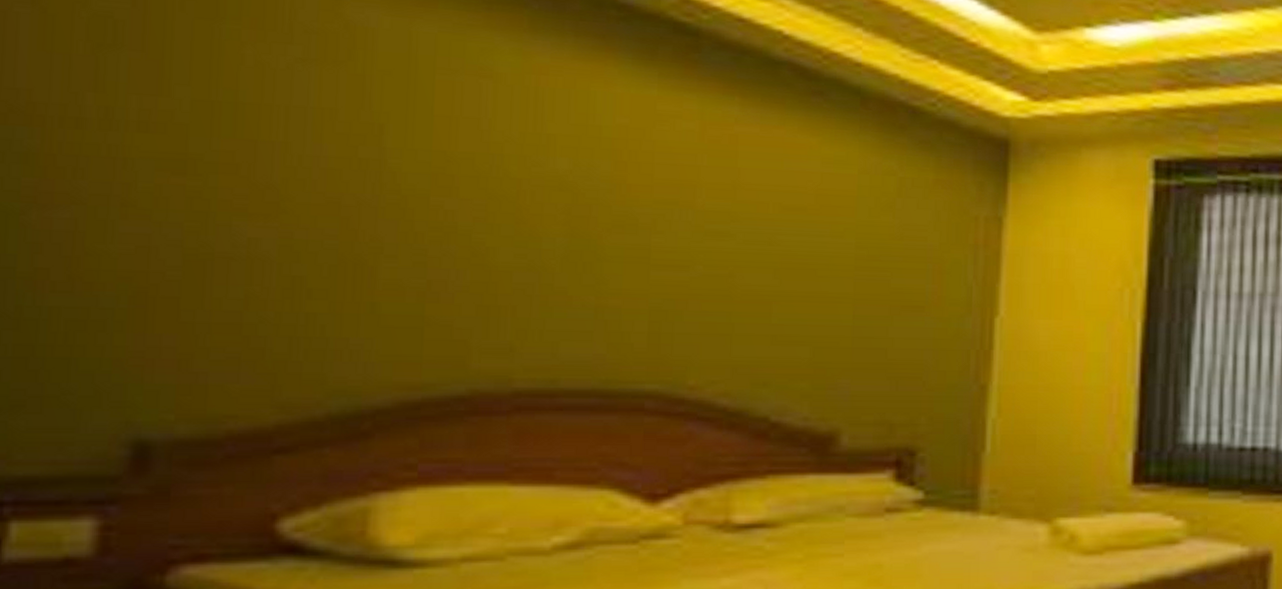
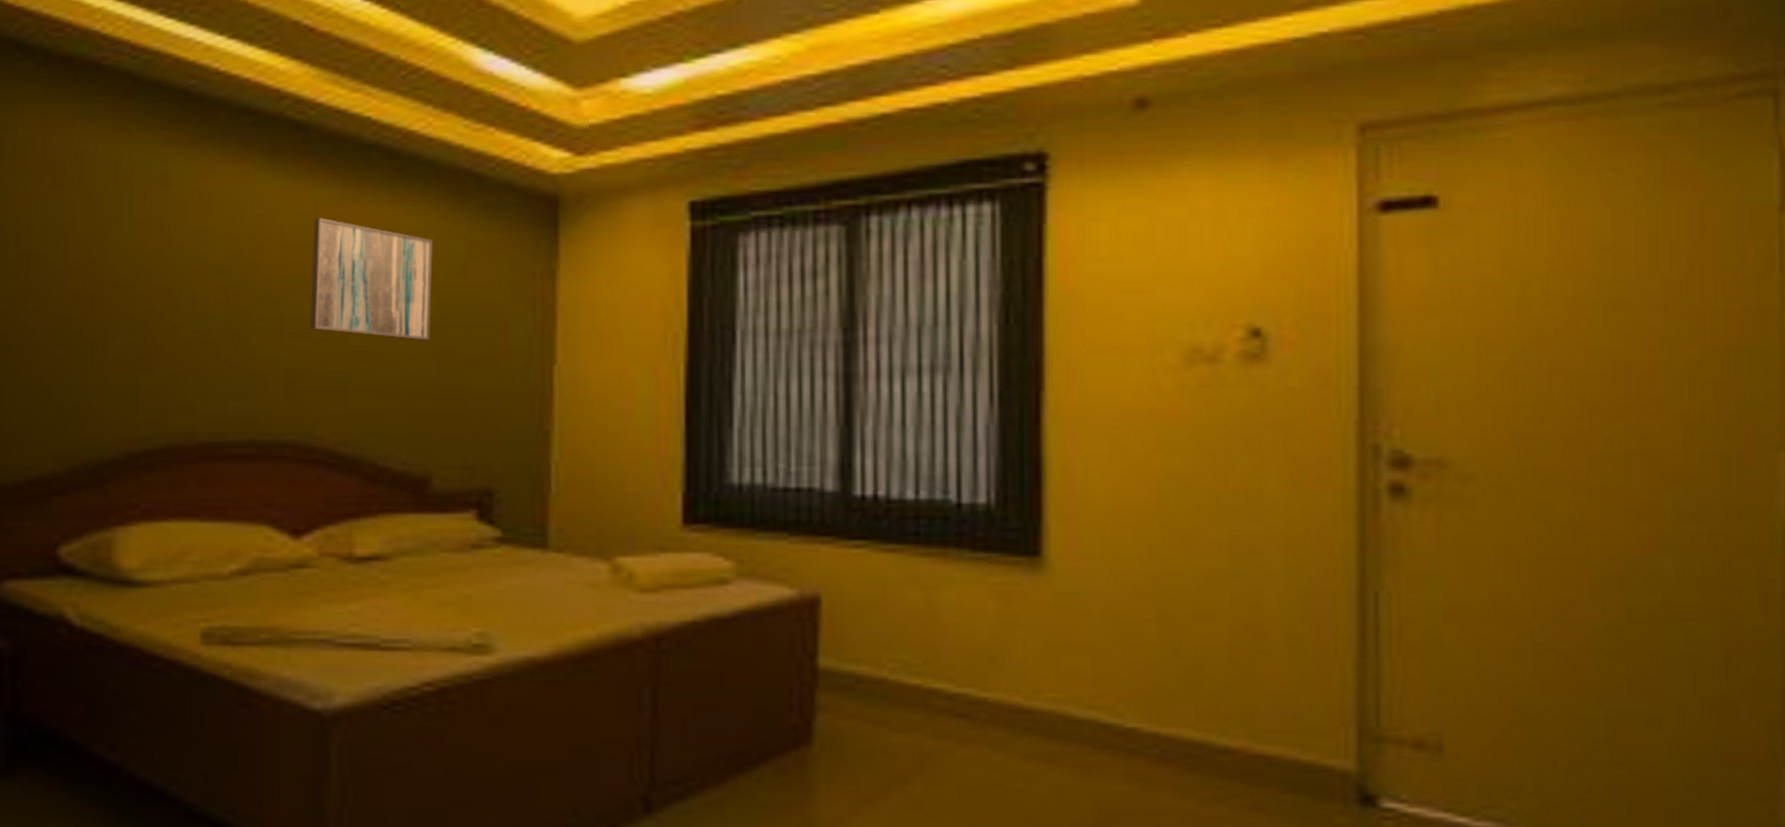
wall art: none [687,136,856,283] -> present [310,218,434,341]

